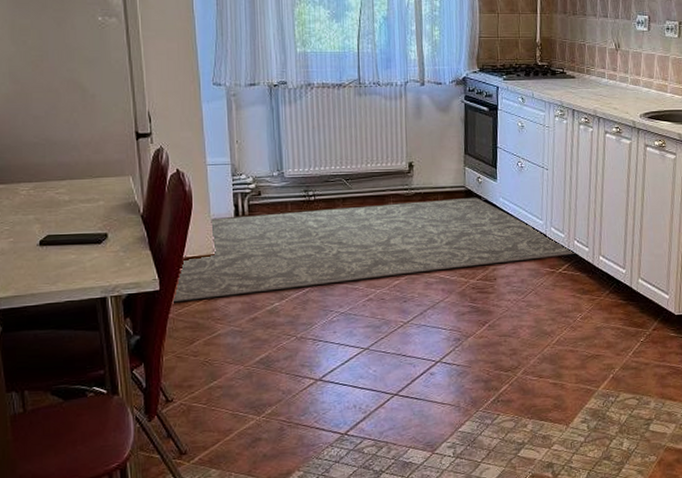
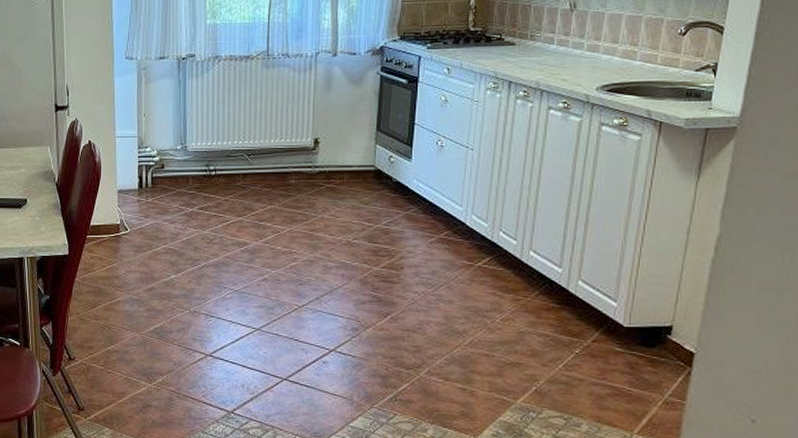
rug: present [171,197,575,303] -> none [78,178,499,268]

